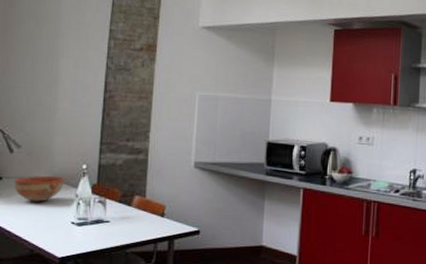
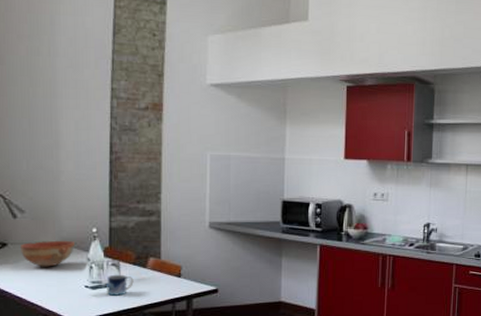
mug: none [92,211,118,234] -> present [107,274,134,296]

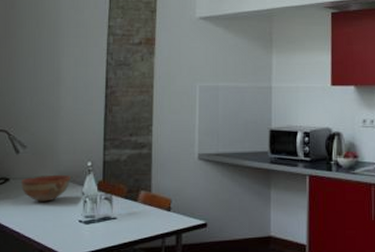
mug: present [107,274,134,296] -> none [99,208,125,231]

